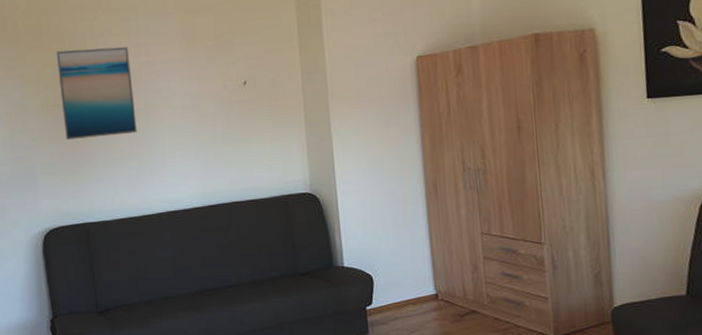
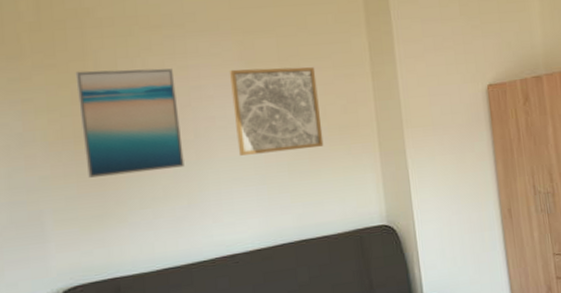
wall art: none [173,42,254,124] -> present [229,67,324,156]

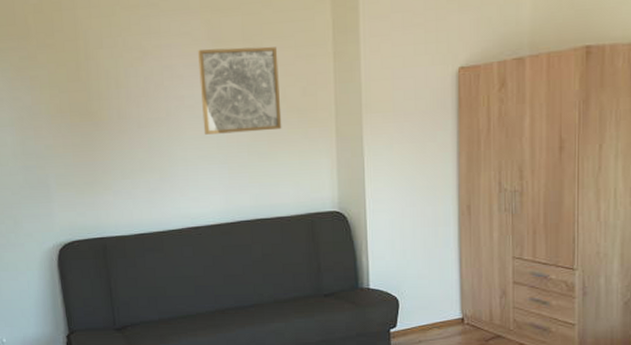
wall art: present [75,68,184,178] -> none [70,48,157,149]

